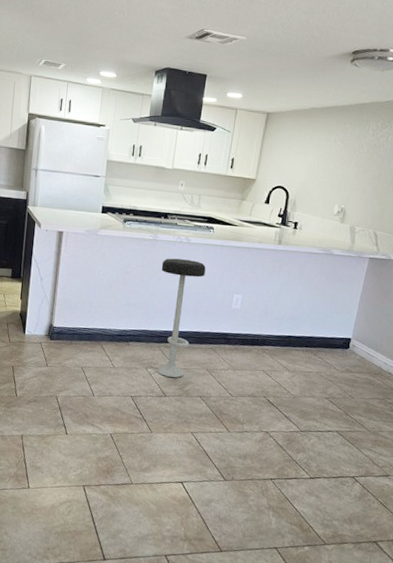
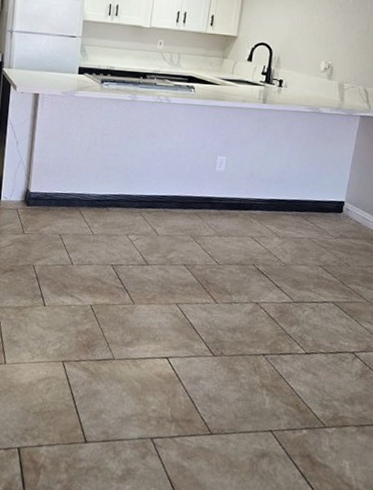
bar stool: present [158,258,206,378] -> none [139,119,187,245]

